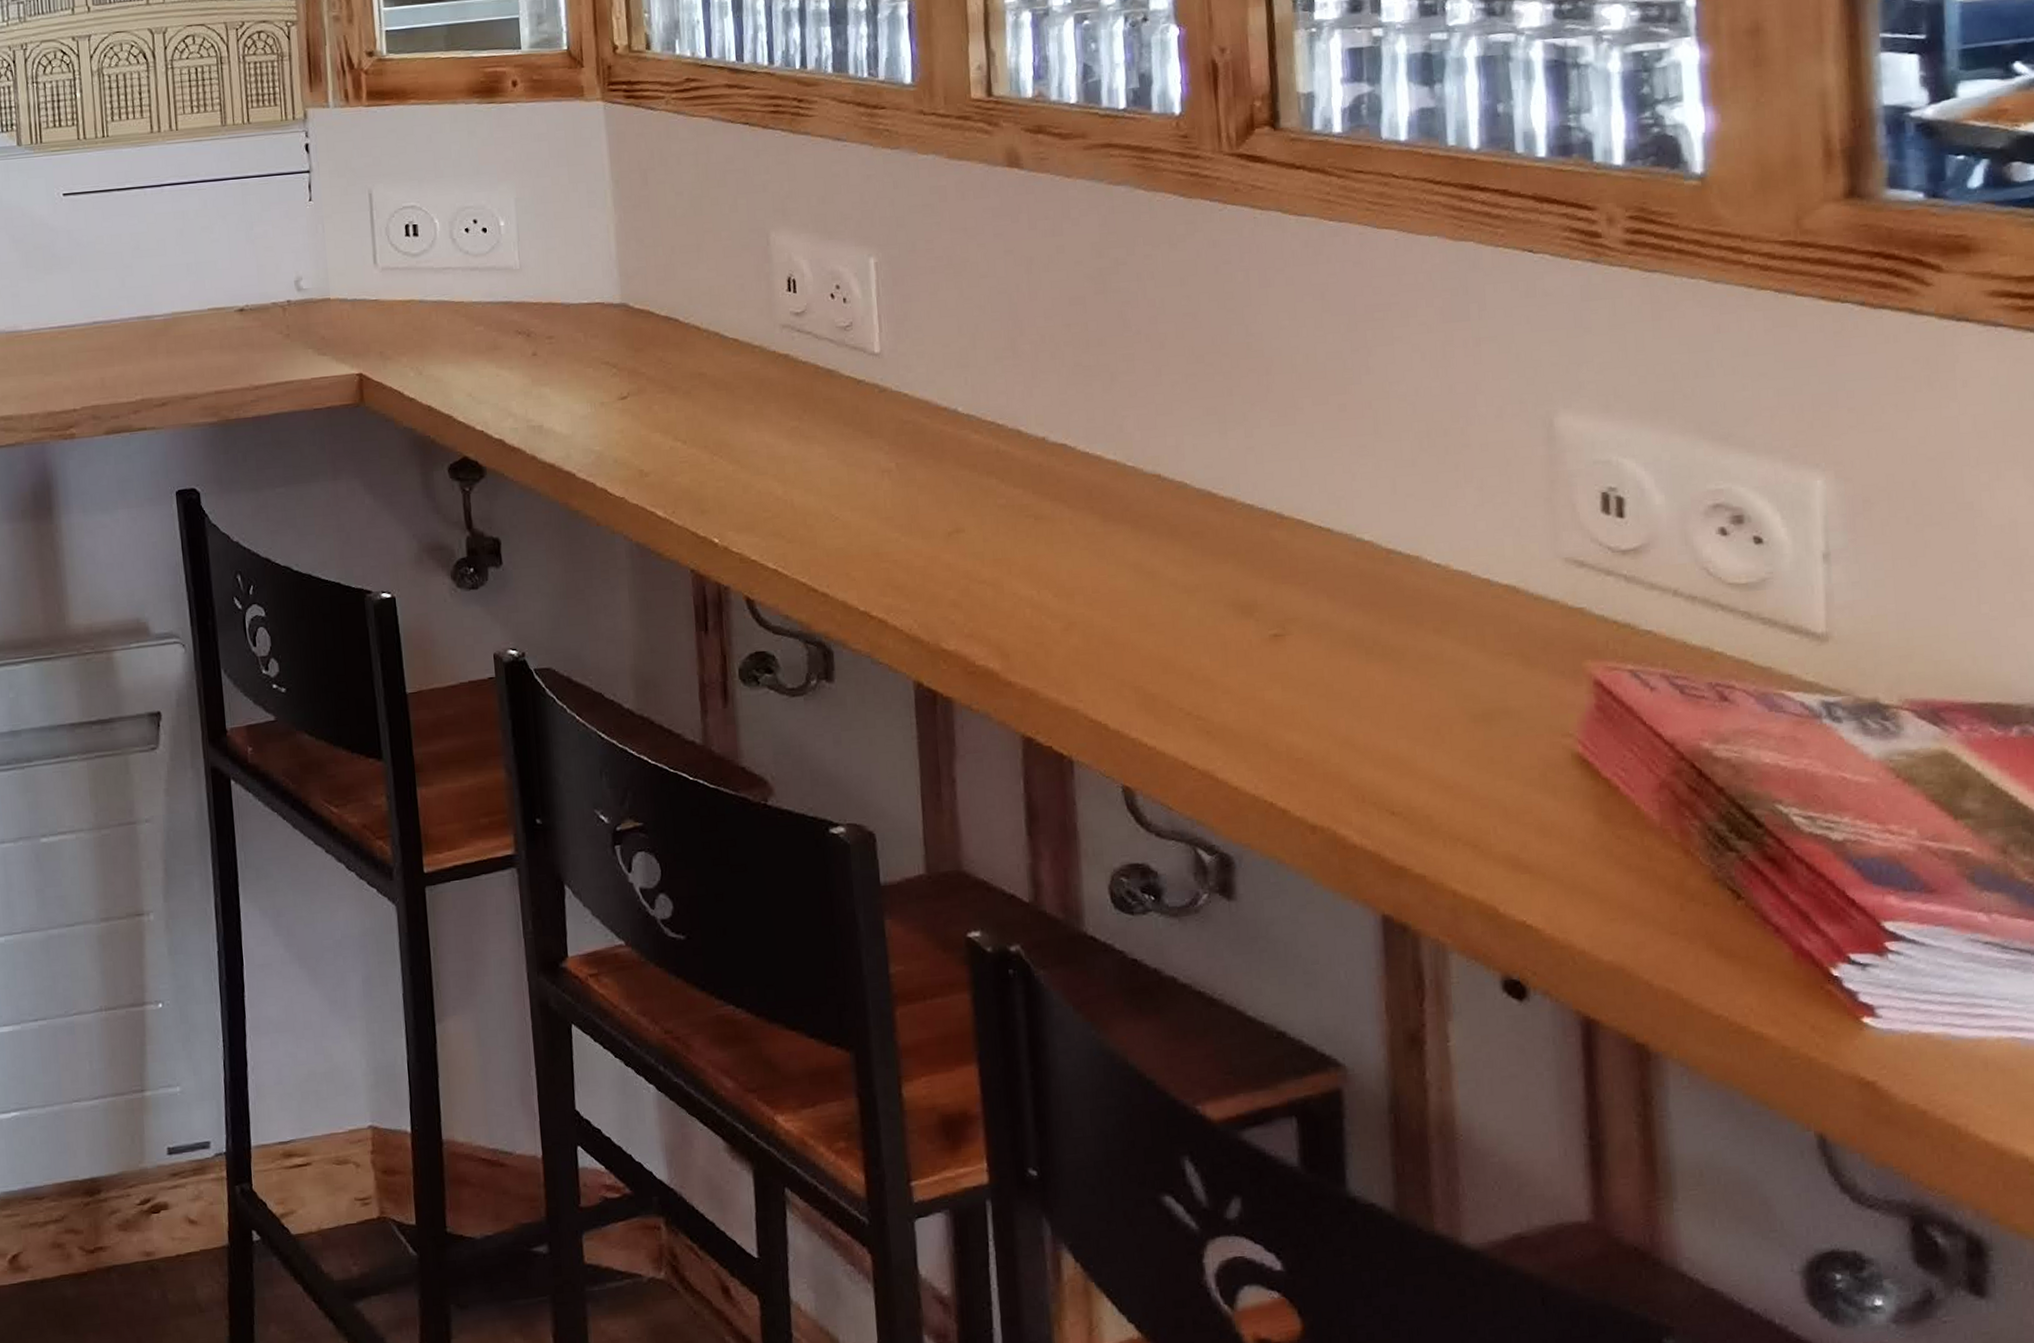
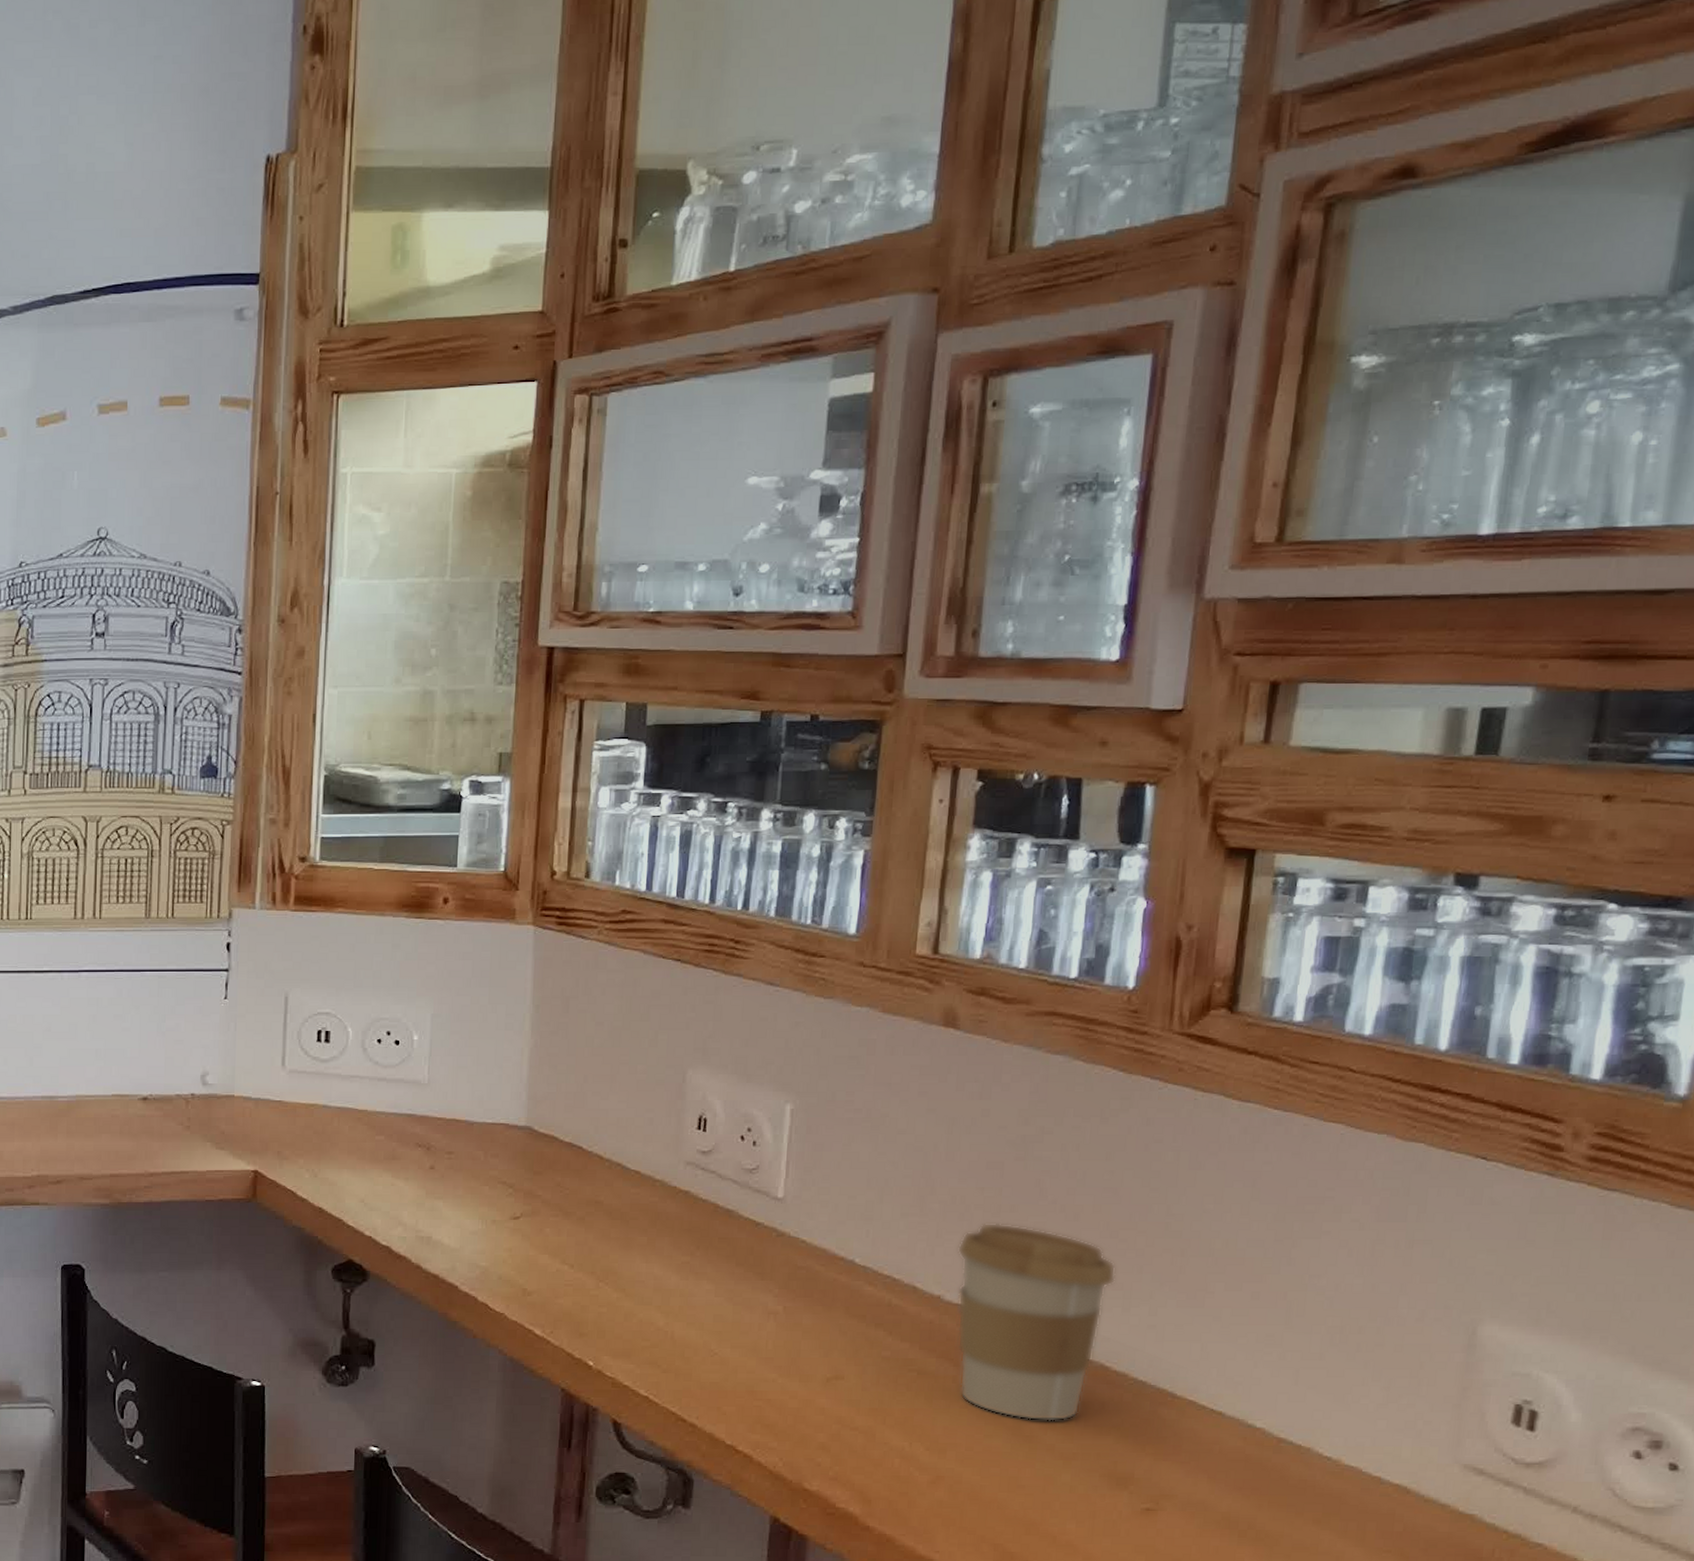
coffee cup: none [1053,358,1208,557] -> present [957,1222,1116,1421]

